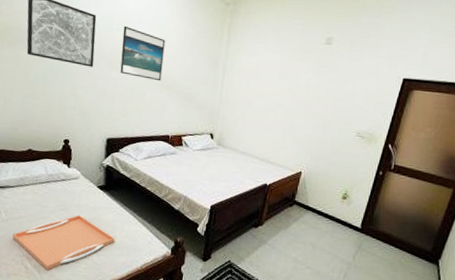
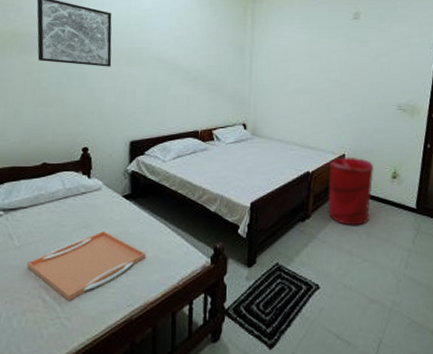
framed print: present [120,25,166,81] -> none [140,21,187,74]
laundry hamper: none [280,174,326,238] -> present [328,157,373,226]

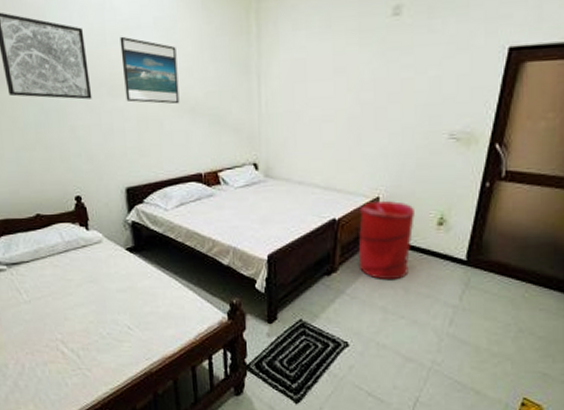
serving tray: present [27,231,146,302] -> none [40,286,158,354]
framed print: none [140,21,187,74] -> present [119,36,180,105]

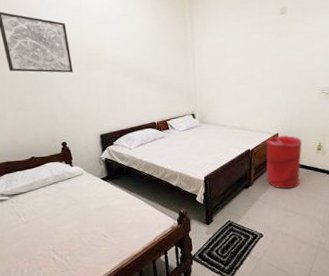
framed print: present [119,36,180,105] -> none [93,28,138,75]

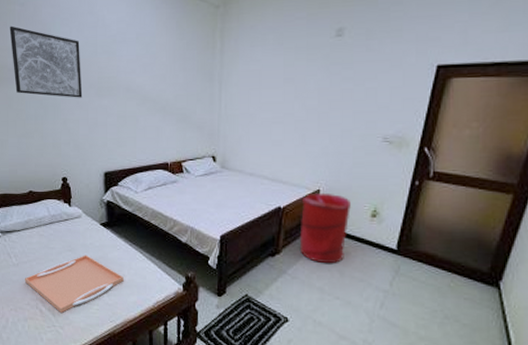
serving tray: none [35,206,126,258] -> present [25,255,124,314]

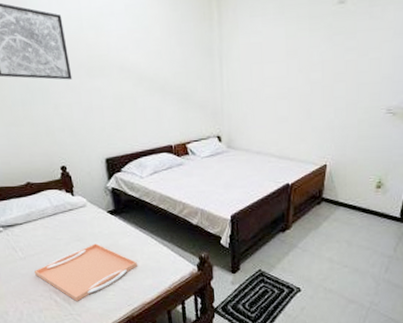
laundry hamper: present [299,192,351,264] -> none [308,167,357,236]

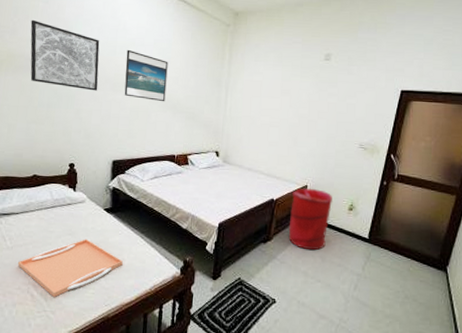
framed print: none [95,22,151,84] -> present [124,49,168,102]
laundry hamper: none [308,167,357,236] -> present [288,188,332,251]

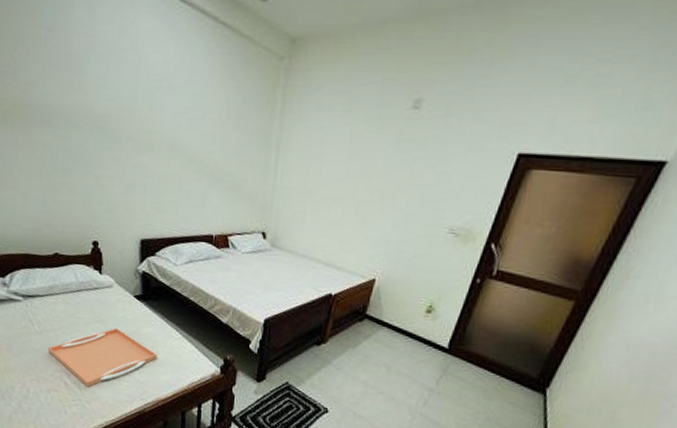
wall art: present [30,19,100,91] -> none [34,55,119,151]
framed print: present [124,49,168,102] -> none [150,95,203,167]
laundry hamper: present [288,188,332,251] -> none [347,282,407,358]

